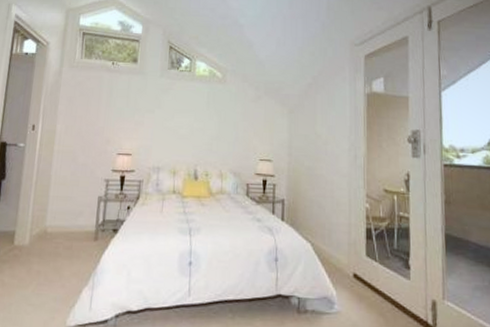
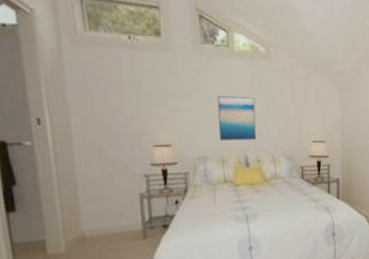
wall art: none [173,113,209,155] -> present [217,96,257,141]

